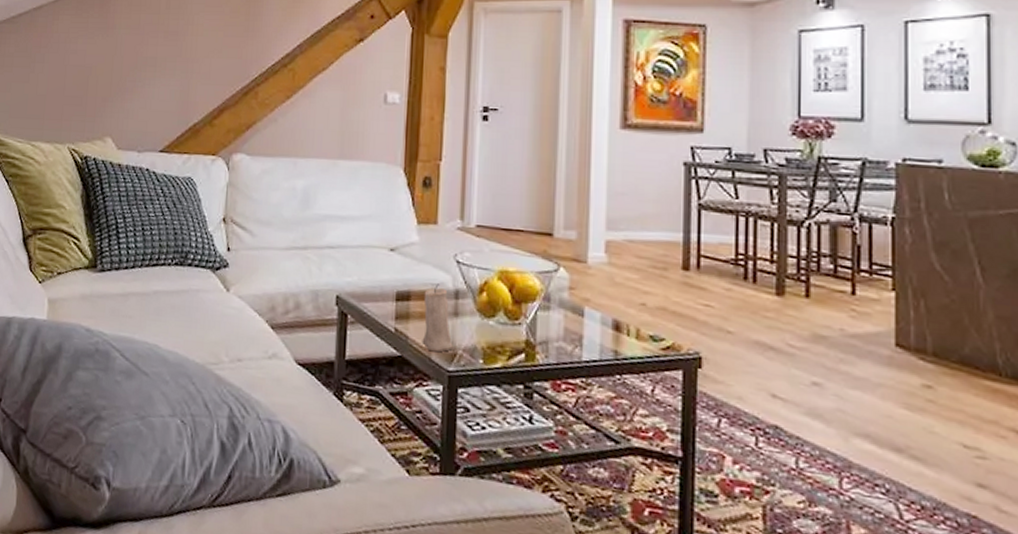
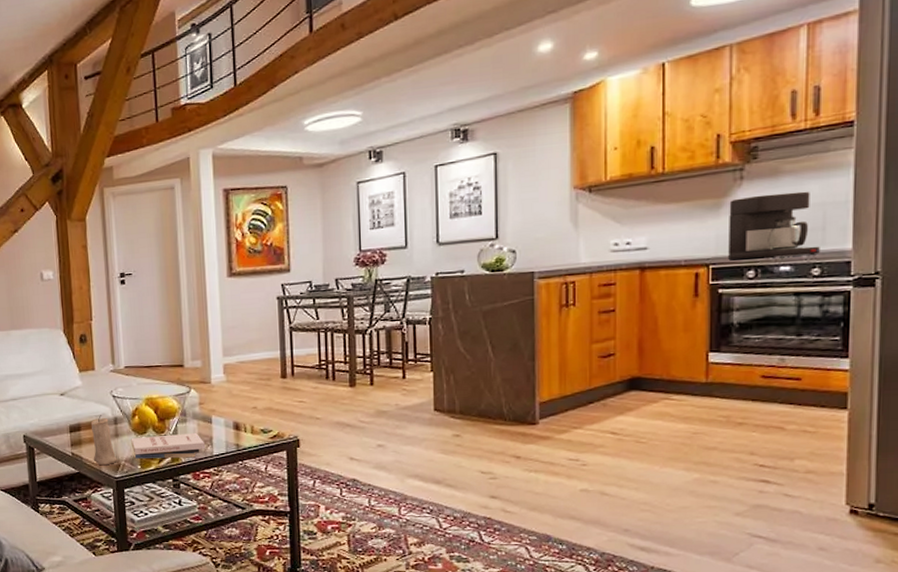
books: none [474,320,571,360] -> present [131,432,205,459]

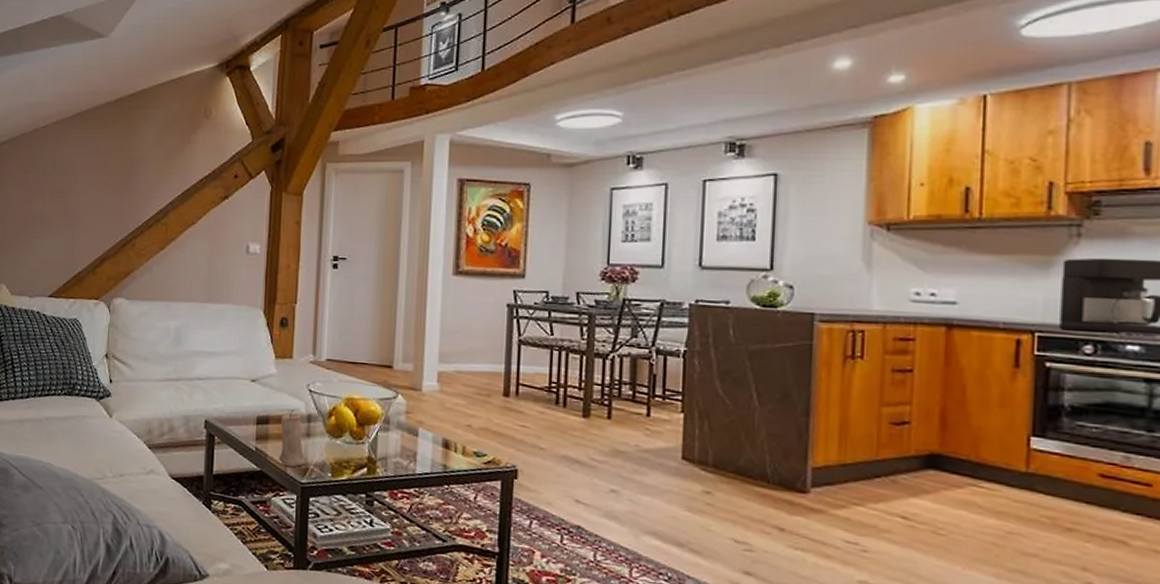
books: present [131,432,205,459] -> none [323,440,407,473]

